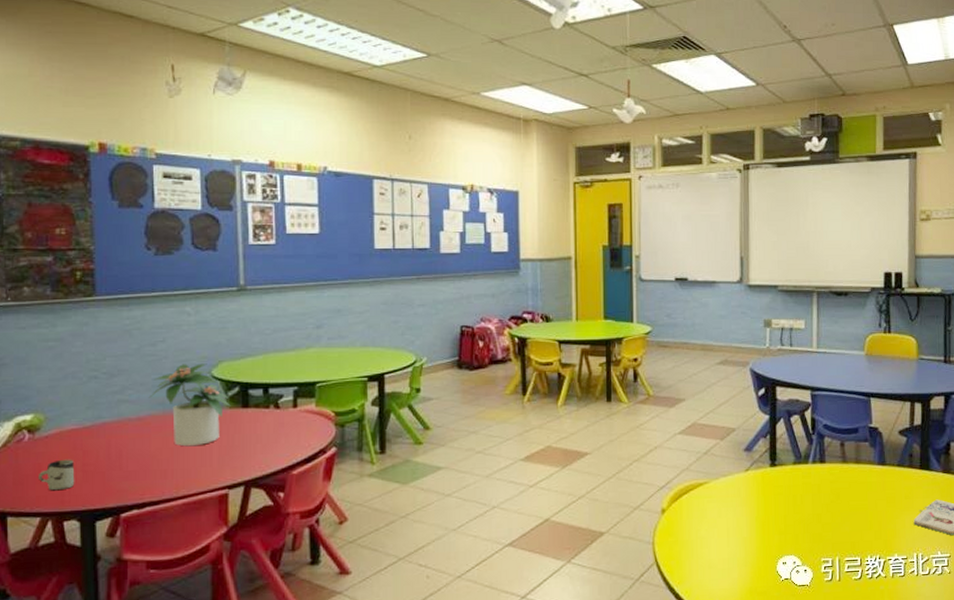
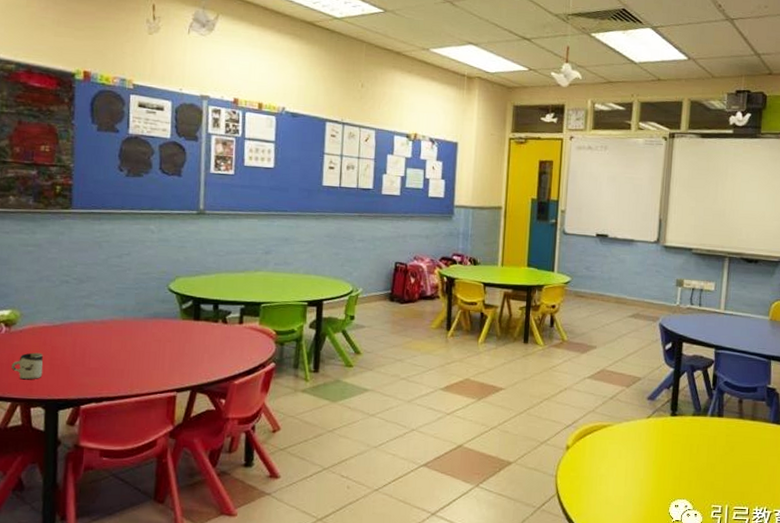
potted plant: present [148,363,231,447] -> none [112,276,184,351]

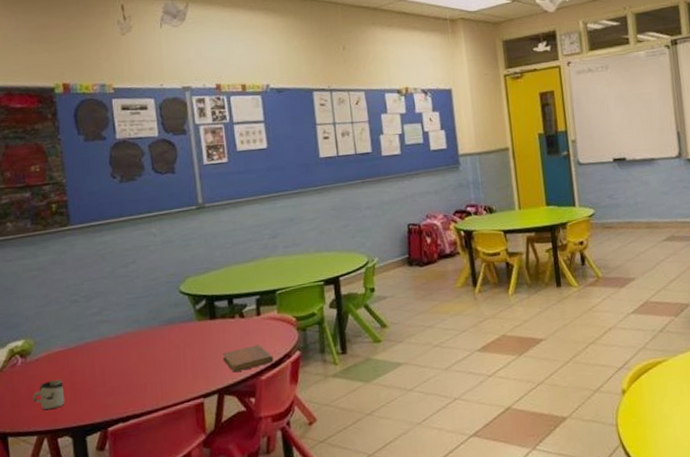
notebook: none [201,351,249,374] -> present [223,345,274,373]

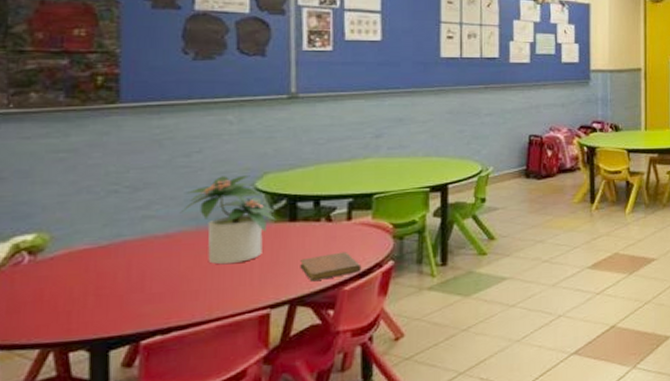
cup: present [32,379,65,411] -> none [38,282,86,319]
potted plant: none [124,280,199,360] -> present [179,175,276,265]

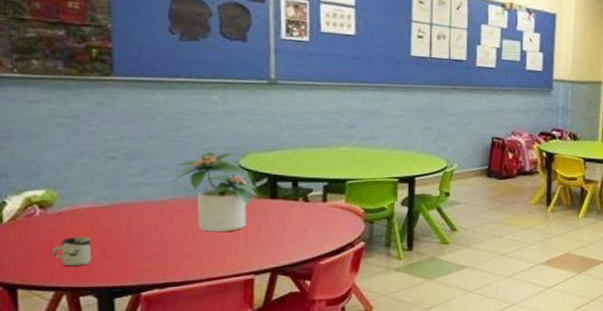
cup: none [38,282,86,319] -> present [50,236,92,267]
notebook: present [300,252,362,282] -> none [280,230,336,254]

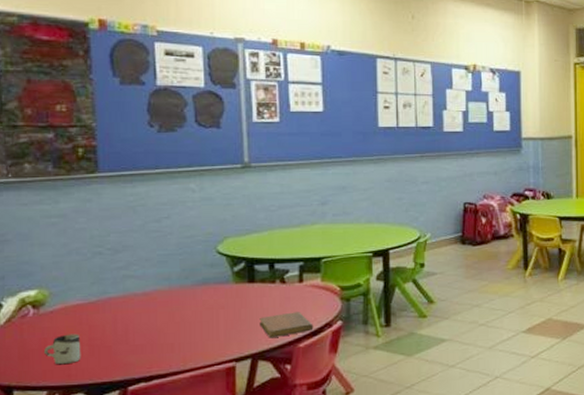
potted plant: present [171,152,258,232] -> none [154,239,237,321]
notebook: none [280,230,336,254] -> present [259,312,314,339]

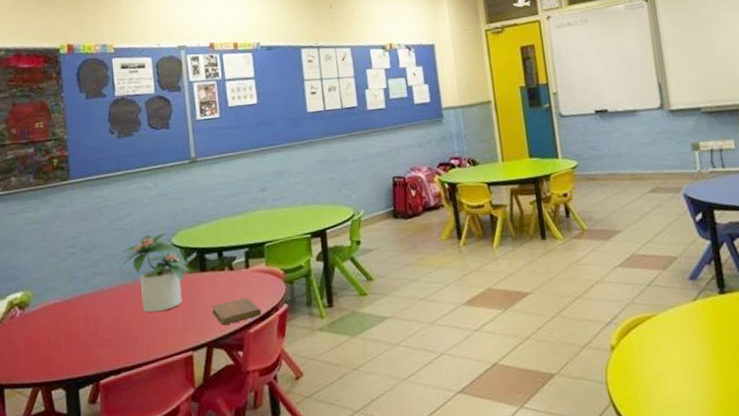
cup: present [43,333,81,365] -> none [28,331,60,362]
potted plant: none [154,239,237,321] -> present [119,233,190,313]

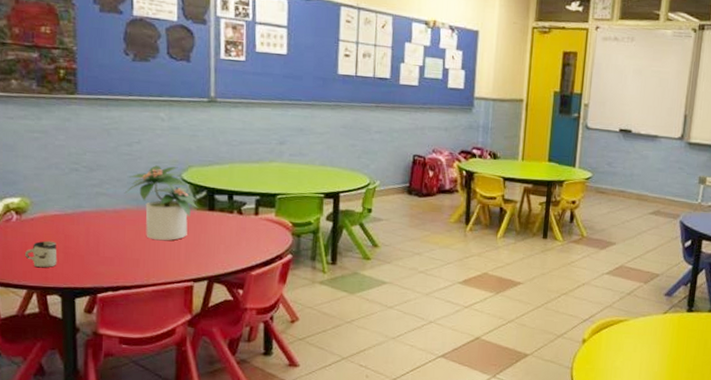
cup: none [28,331,60,362] -> present [24,240,57,268]
notebook: present [212,297,262,326] -> none [217,242,266,264]

